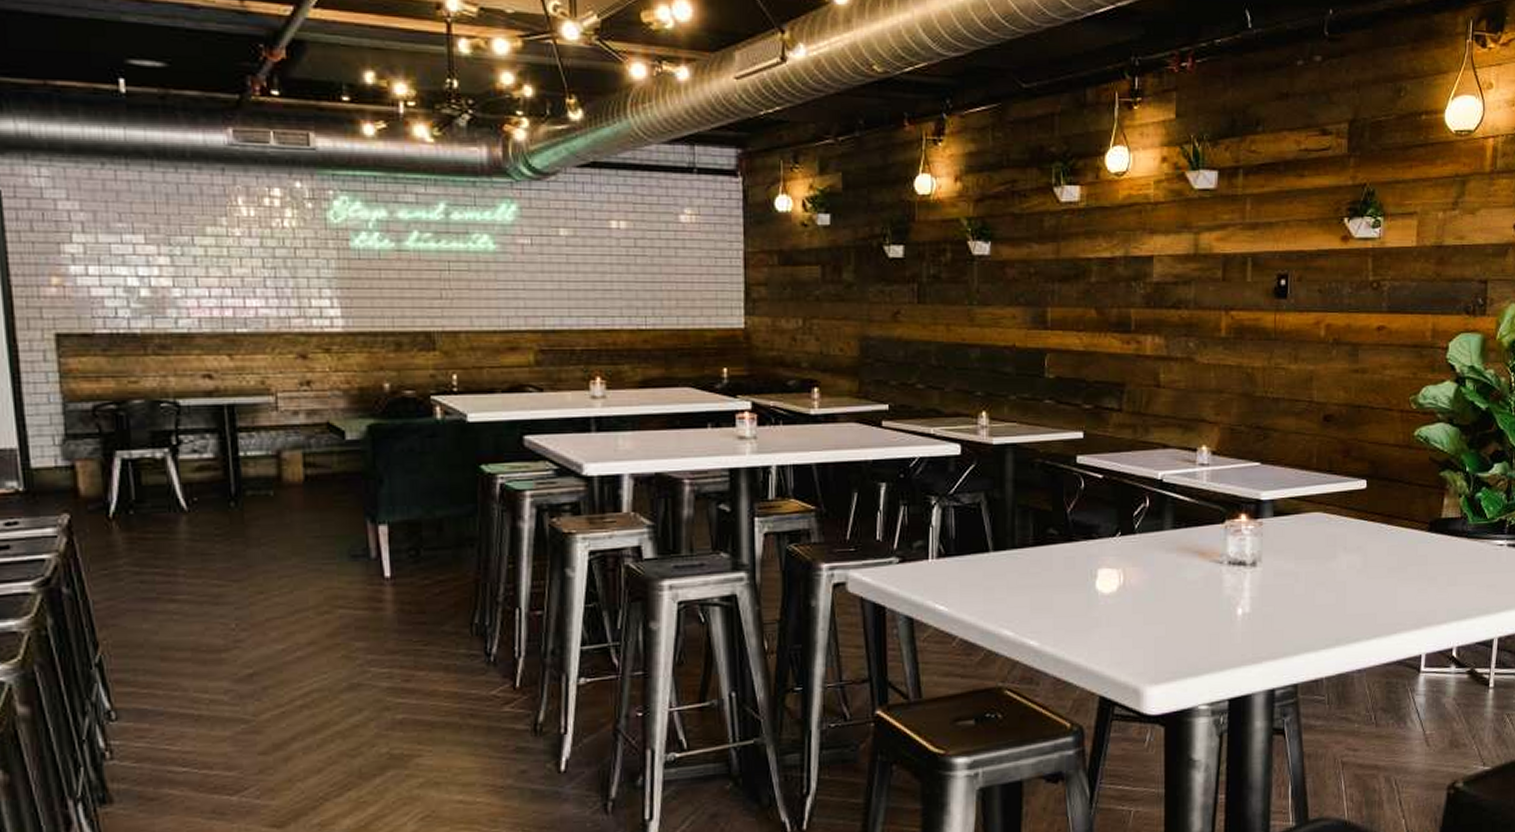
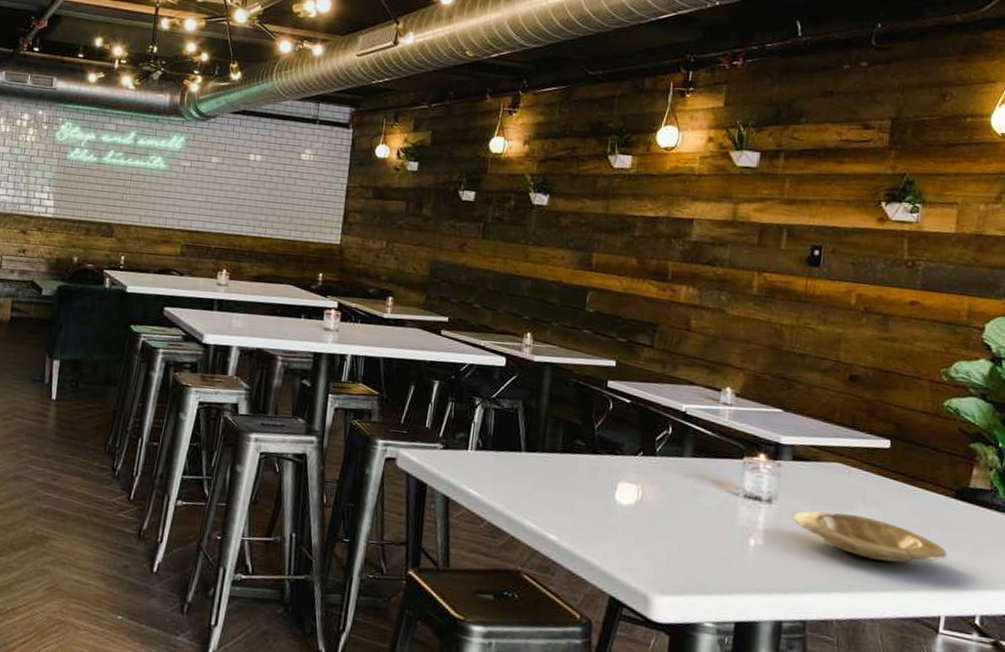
plate: none [1279,564,1425,609] -> present [793,511,947,562]

